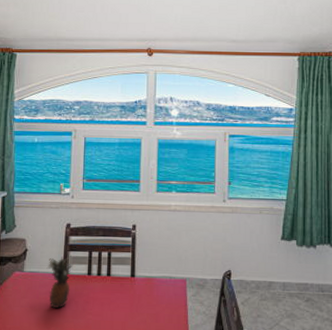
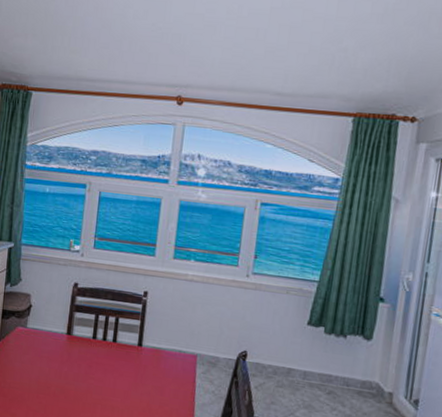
fruit: present [46,256,73,308] -> none [50,317,78,369]

